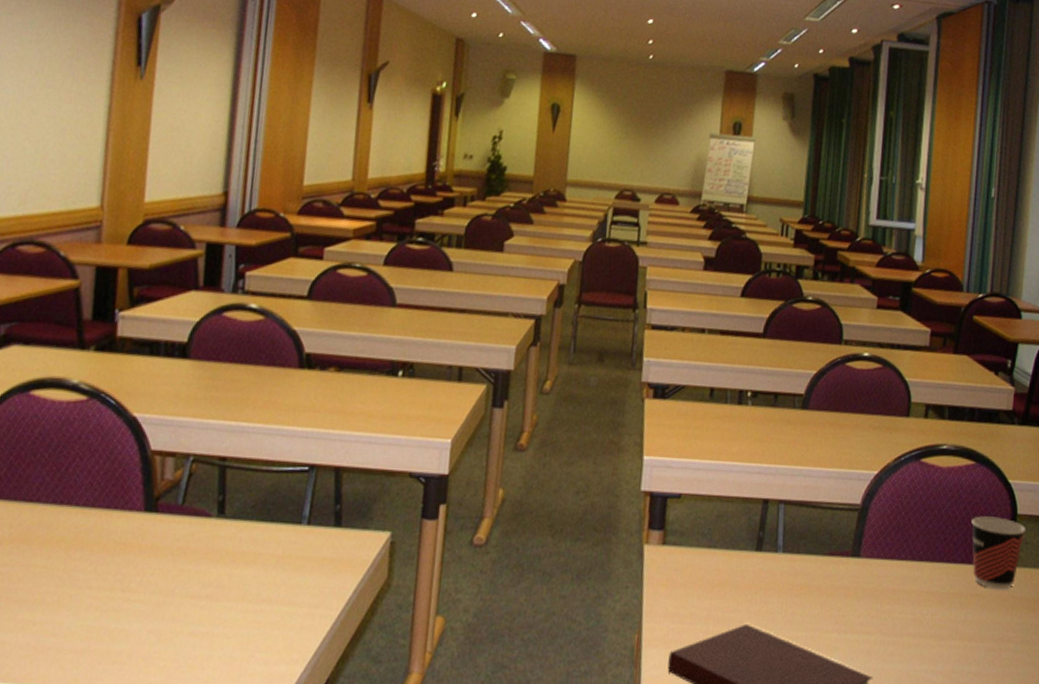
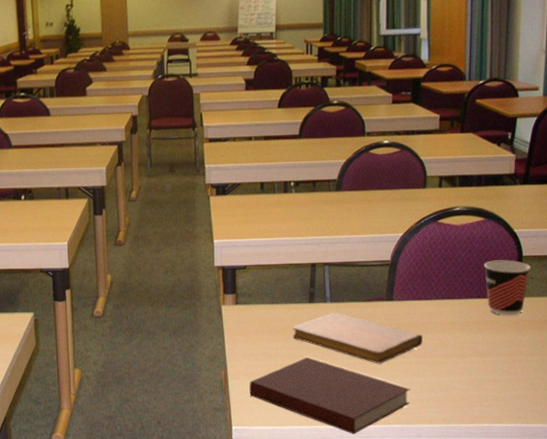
notebook: none [731,566,893,640] -> present [293,312,423,364]

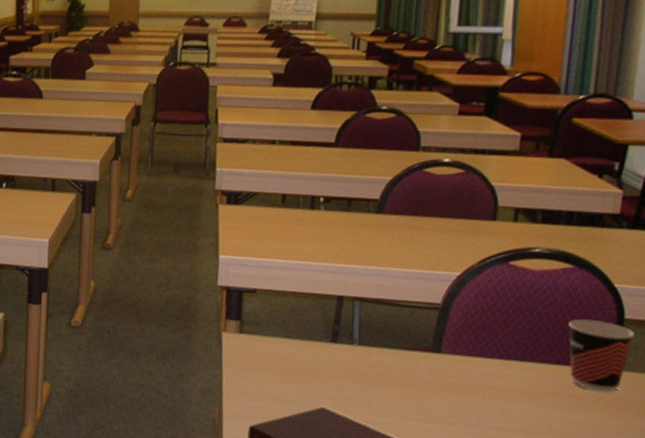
notebook: present [293,312,423,364] -> none [307,357,477,428]

